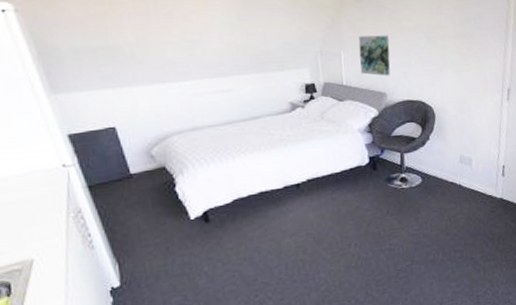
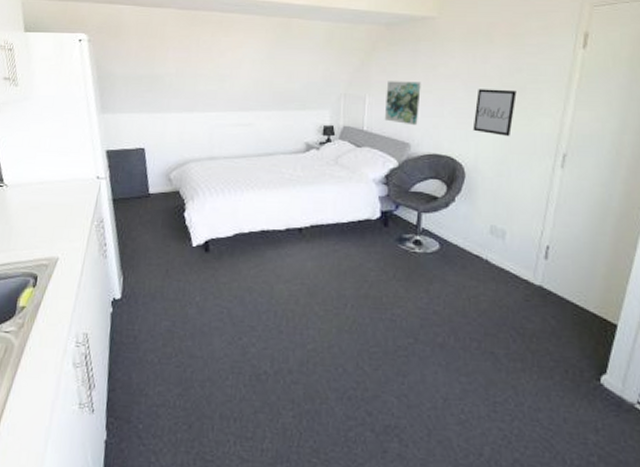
wall art: none [436,37,468,79] -> present [473,89,517,137]

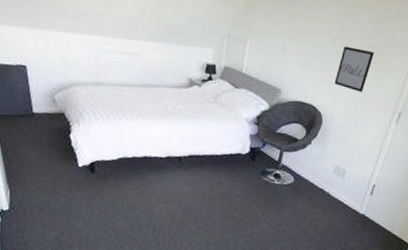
wall art: present [384,81,421,126] -> none [261,27,297,74]

